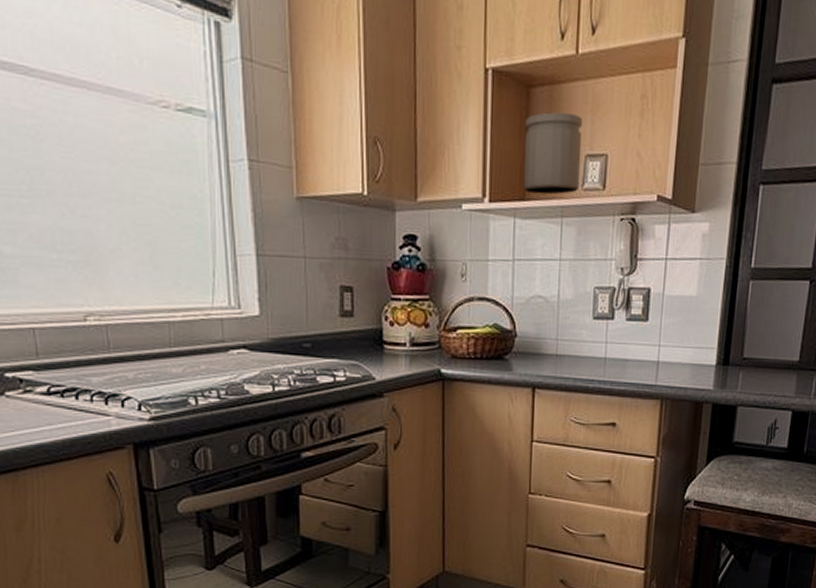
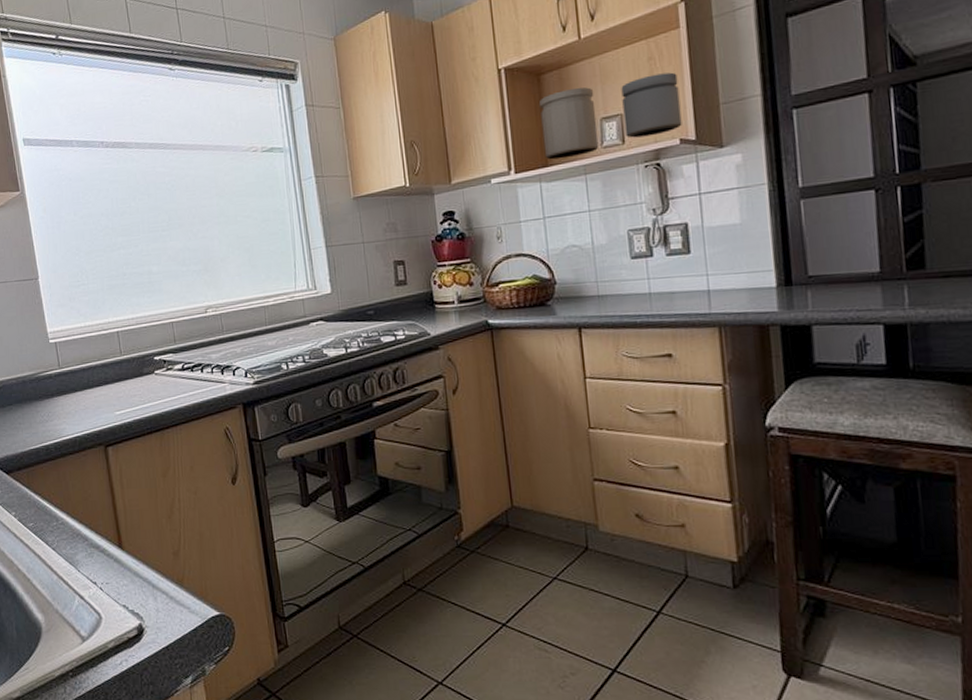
jar: none [607,115,666,187] -> present [621,72,682,138]

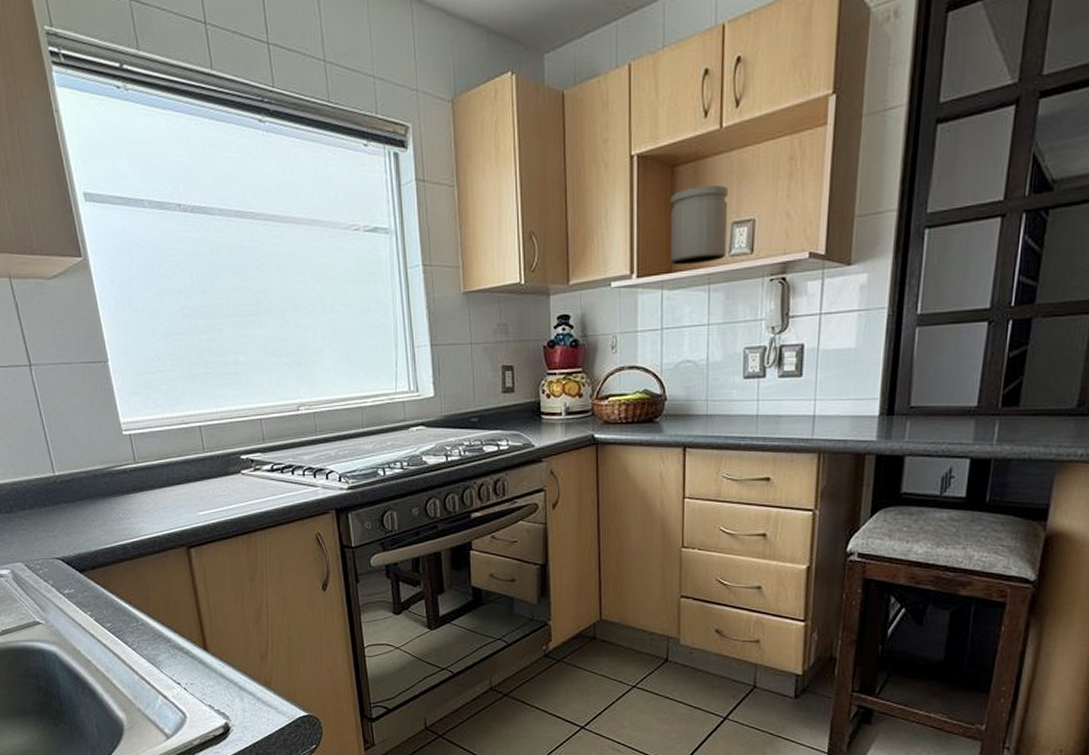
jar: present [621,72,682,138] -> none [755,176,817,248]

